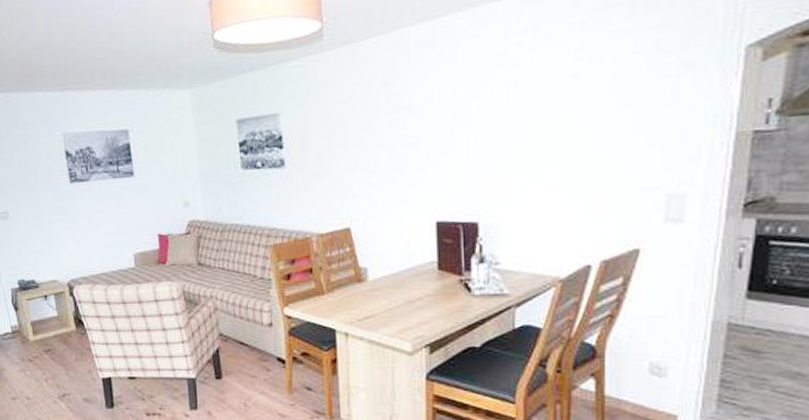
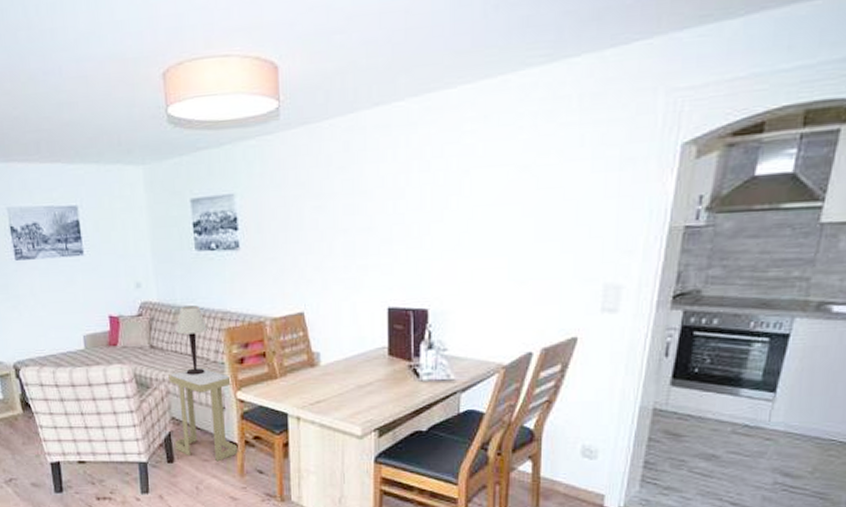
side table: none [216,283,286,378] -> present [168,366,238,462]
table lamp: none [222,223,254,292] -> present [175,305,207,375]

